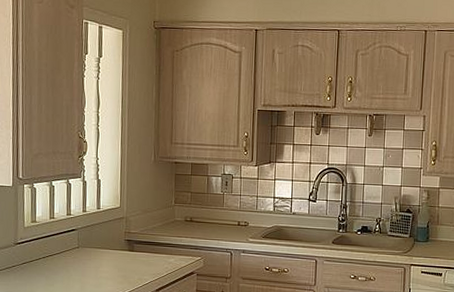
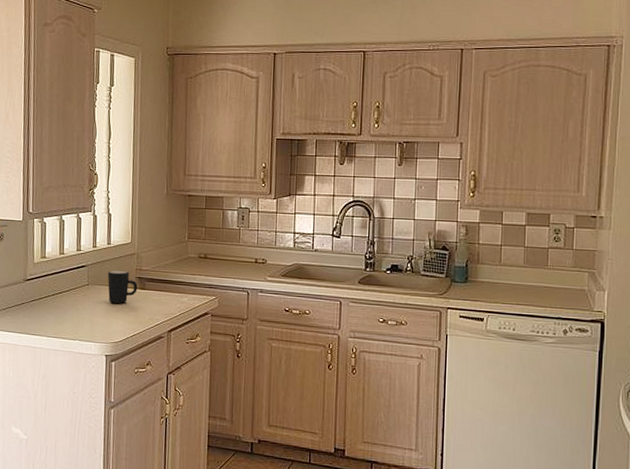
mug: none [97,233,127,265] -> present [107,270,138,303]

